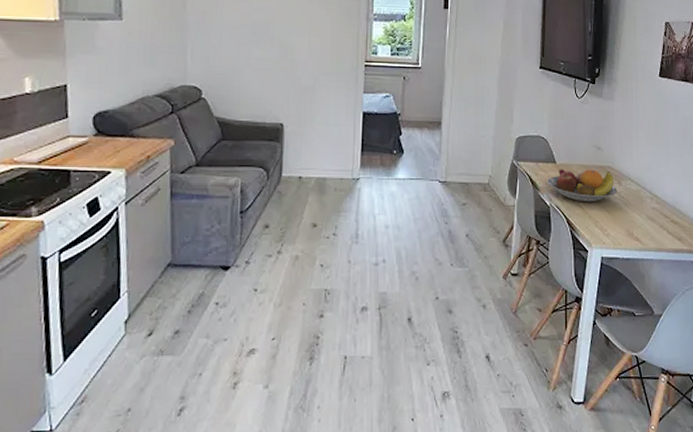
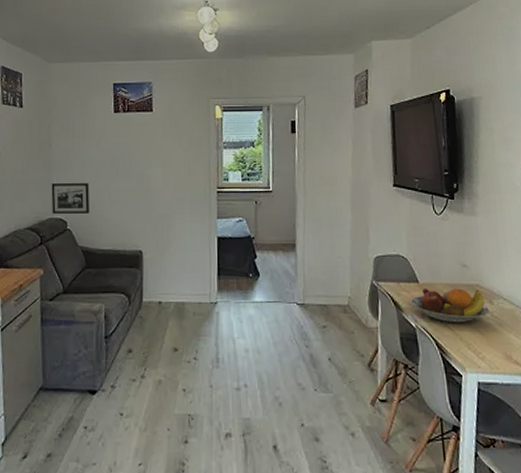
picture frame: none [184,48,228,83] -> present [51,183,90,215]

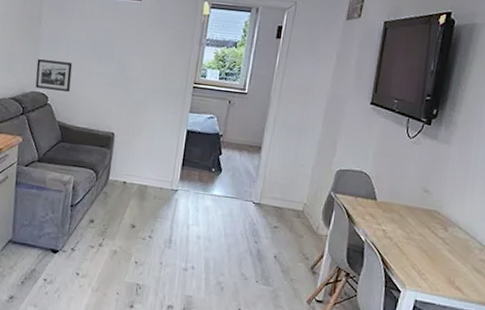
fruit bowl: present [410,287,489,323] -> none [364,206,442,245]

